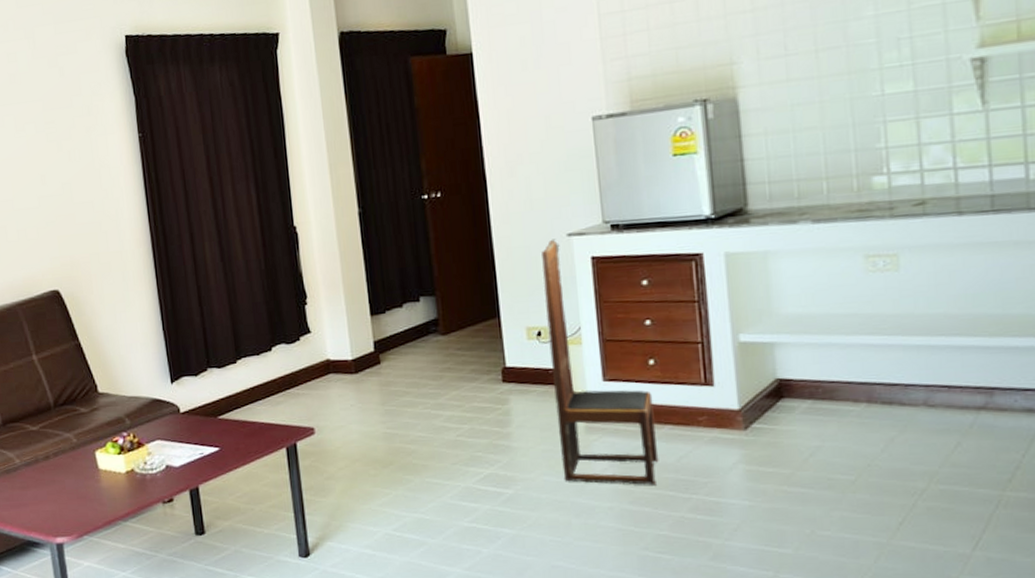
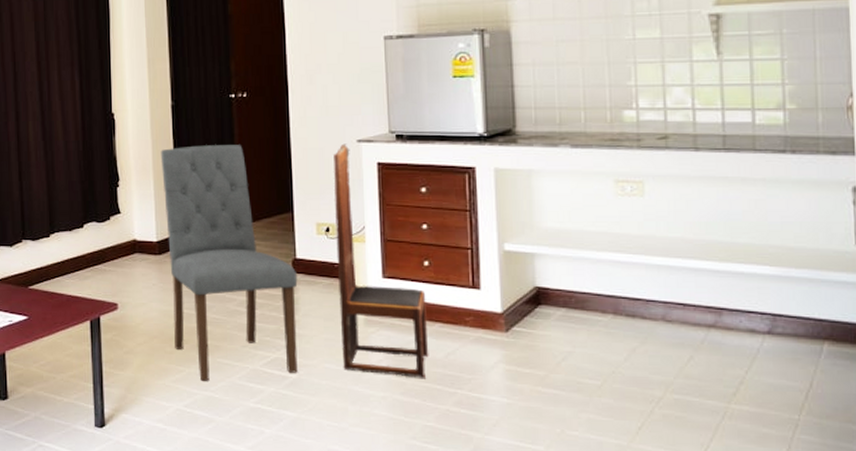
dining chair: none [349,249,514,503] -> present [160,145,298,381]

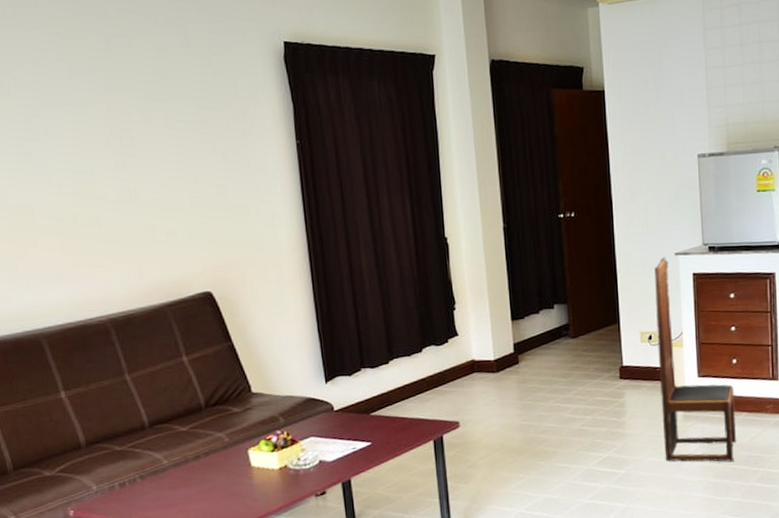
dining chair: present [160,145,298,381] -> none [494,263,626,485]

